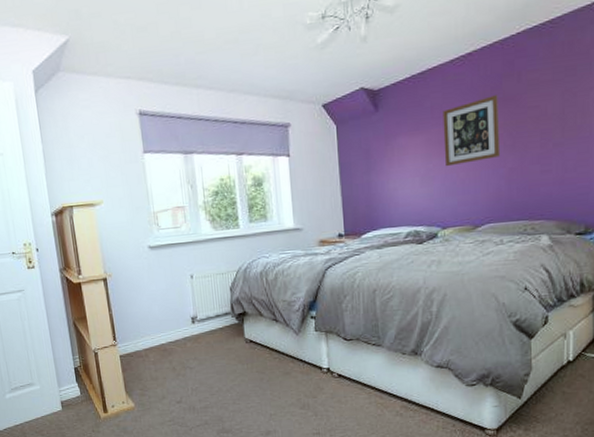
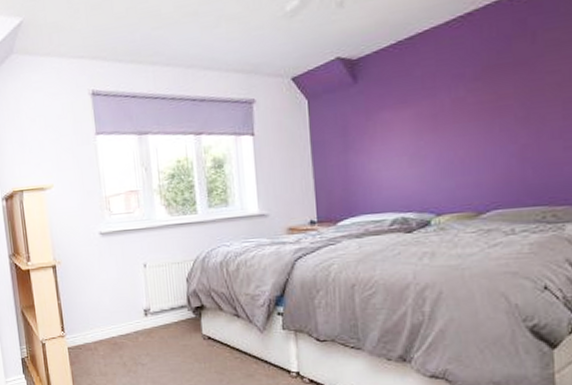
wall art: present [442,95,501,167] -> none [436,59,511,144]

